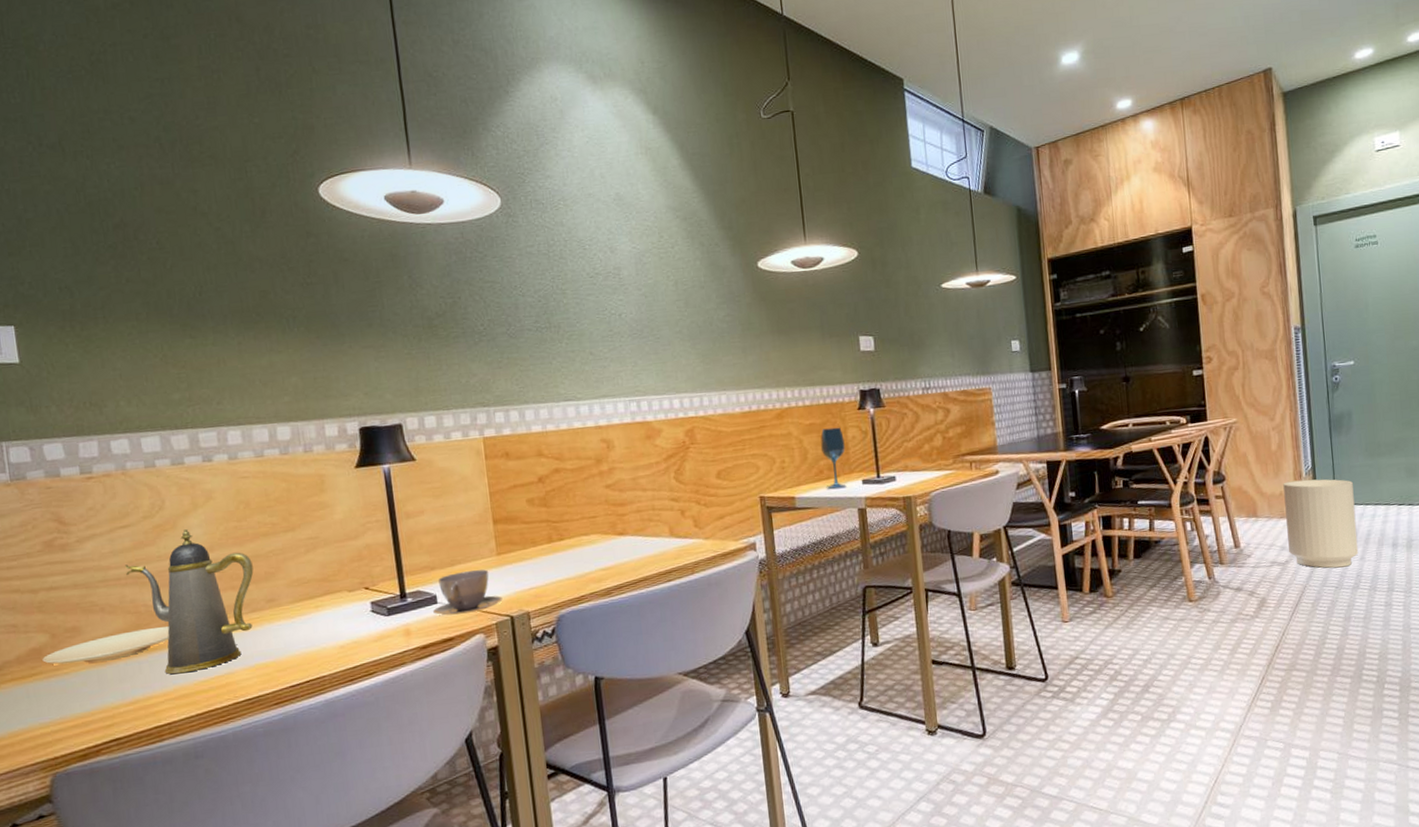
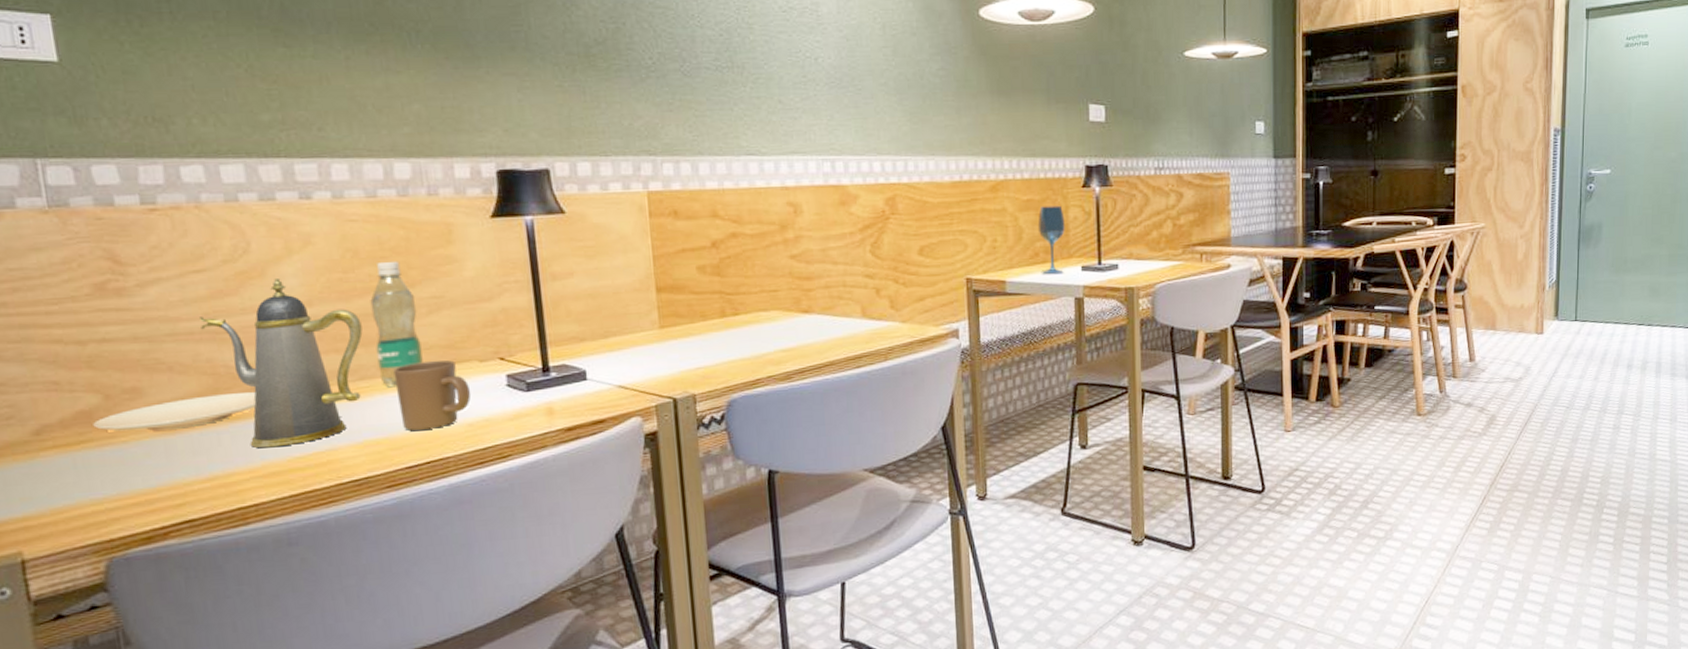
bottle: none [259,509,303,617] -> present [370,260,423,387]
mug: none [278,592,342,654] -> present [393,360,472,431]
teacup: present [433,569,503,616] -> none [582,344,665,395]
trash can: present [1283,479,1359,569] -> none [1523,293,1595,388]

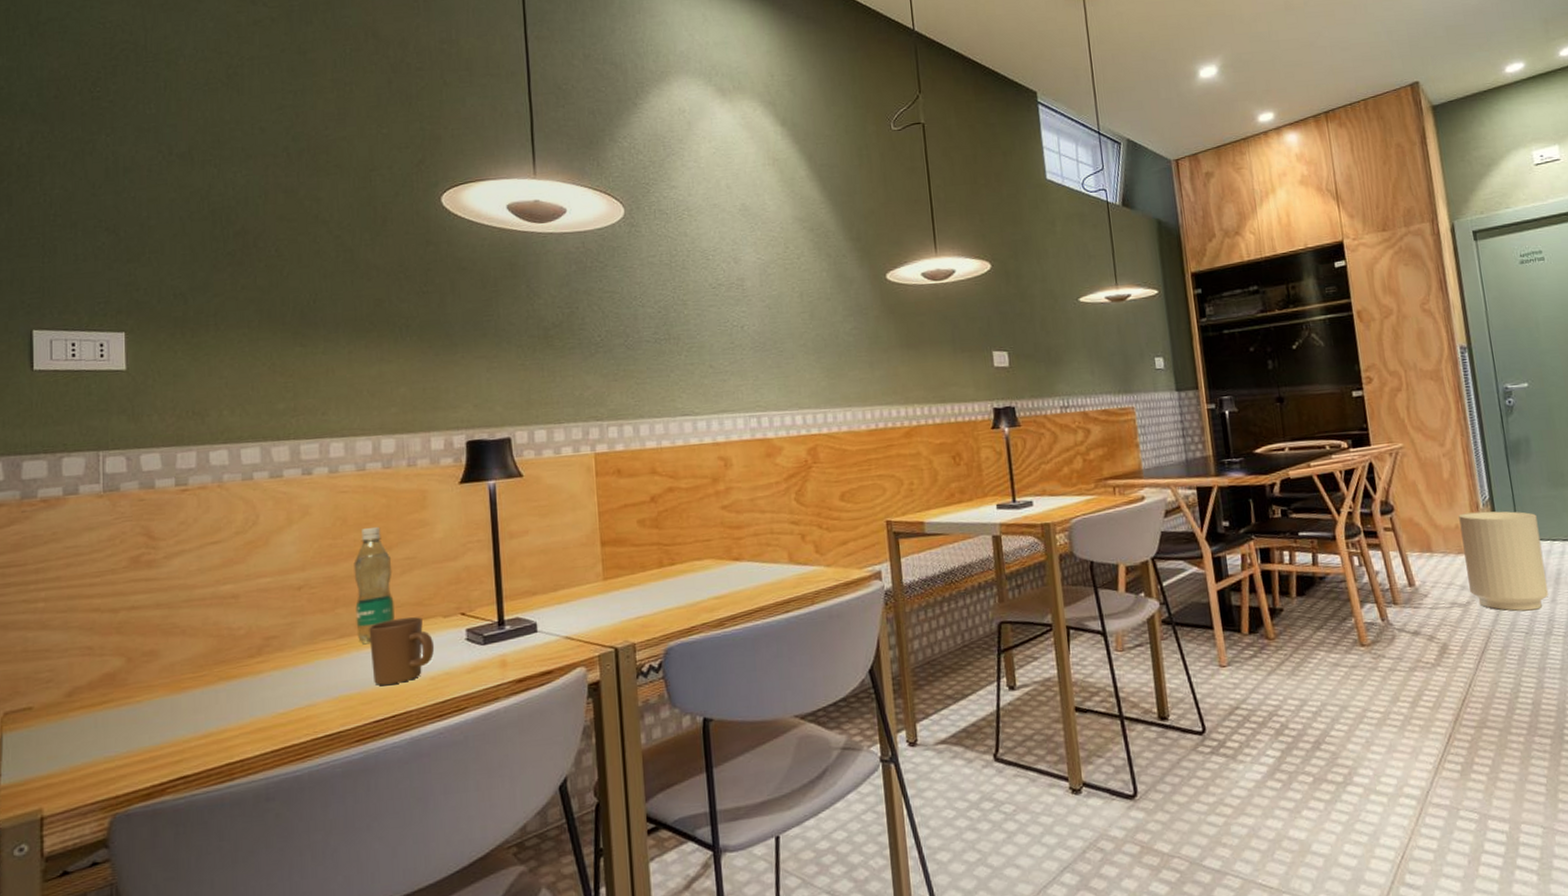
plate: present [93,391,257,432] -> none [115,651,252,692]
coffee pot: present [199,279,363,449] -> none [212,546,345,705]
wineglass: present [1037,205,1065,275] -> none [951,447,980,515]
trash can: none [1523,293,1595,388] -> present [1458,511,1549,612]

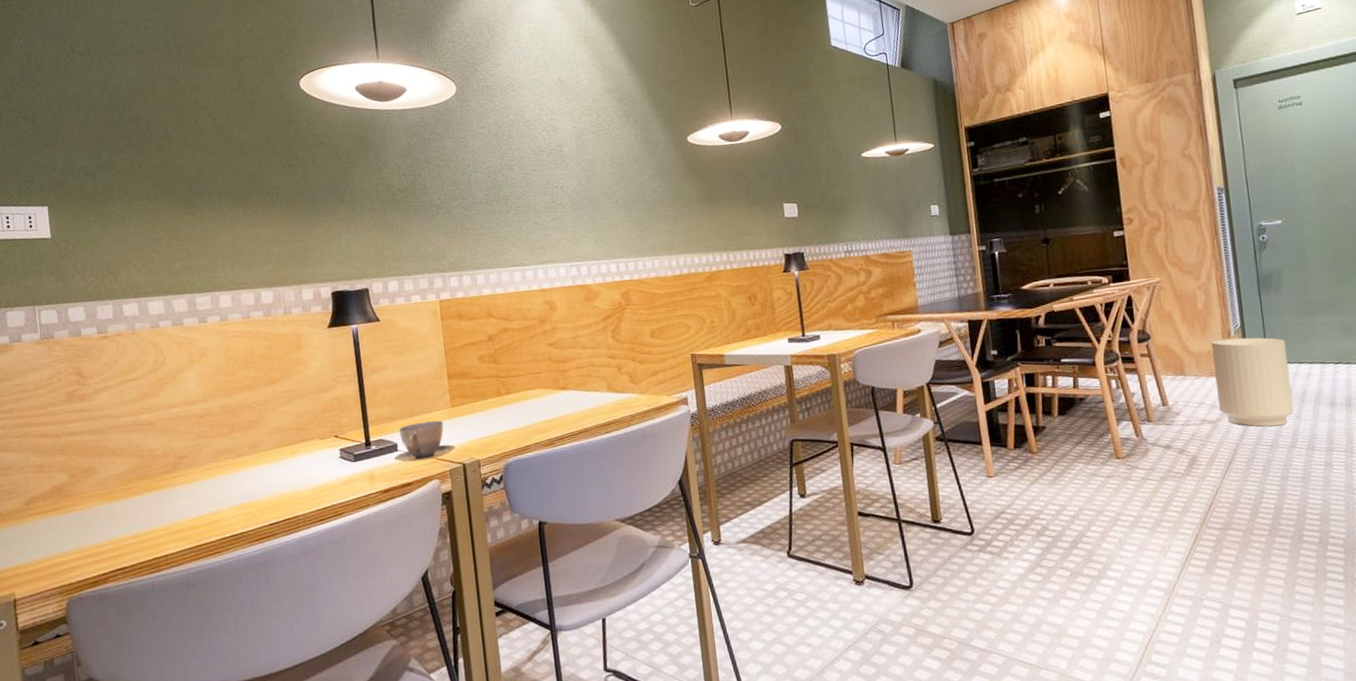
bottle: present [353,526,395,644] -> none [245,364,281,461]
mug: present [369,617,435,685] -> none [260,439,315,495]
teacup: none [532,595,607,647] -> present [394,420,456,463]

